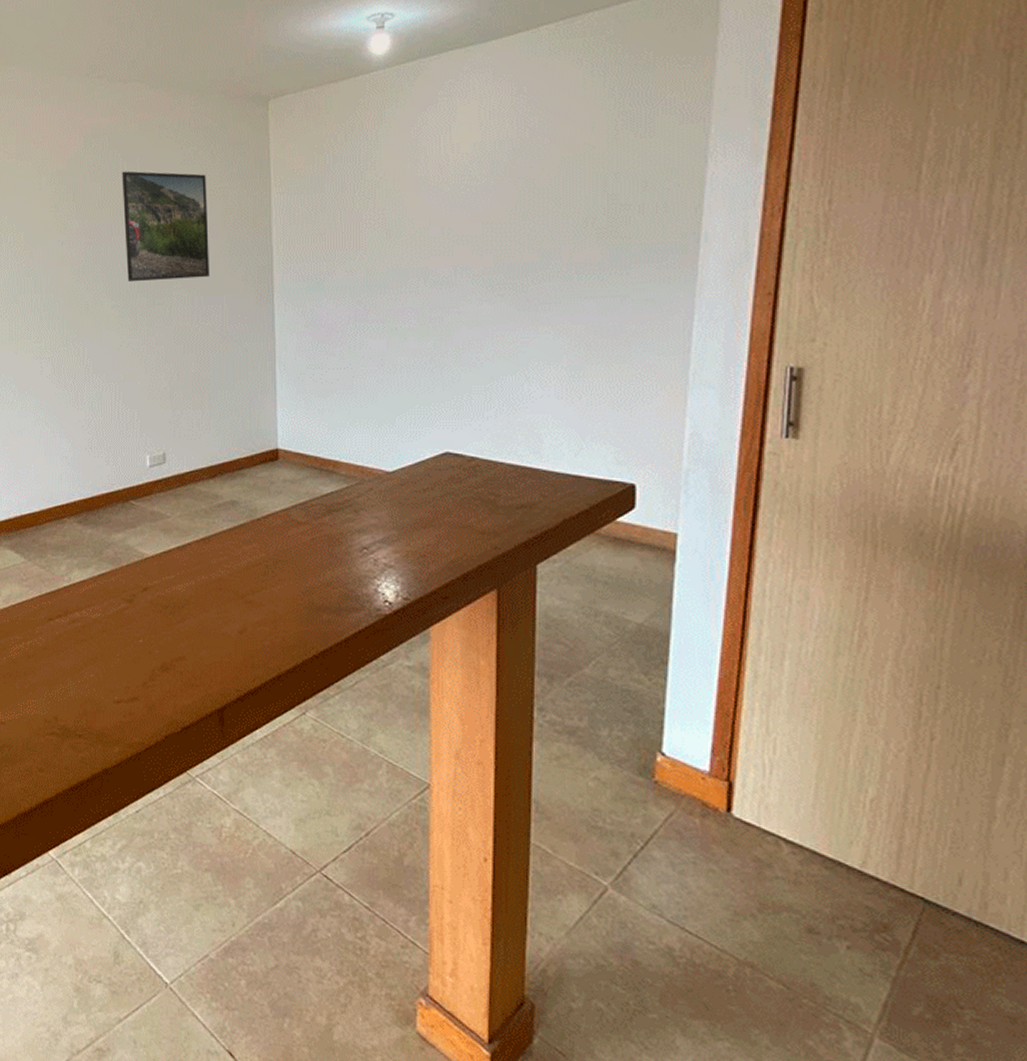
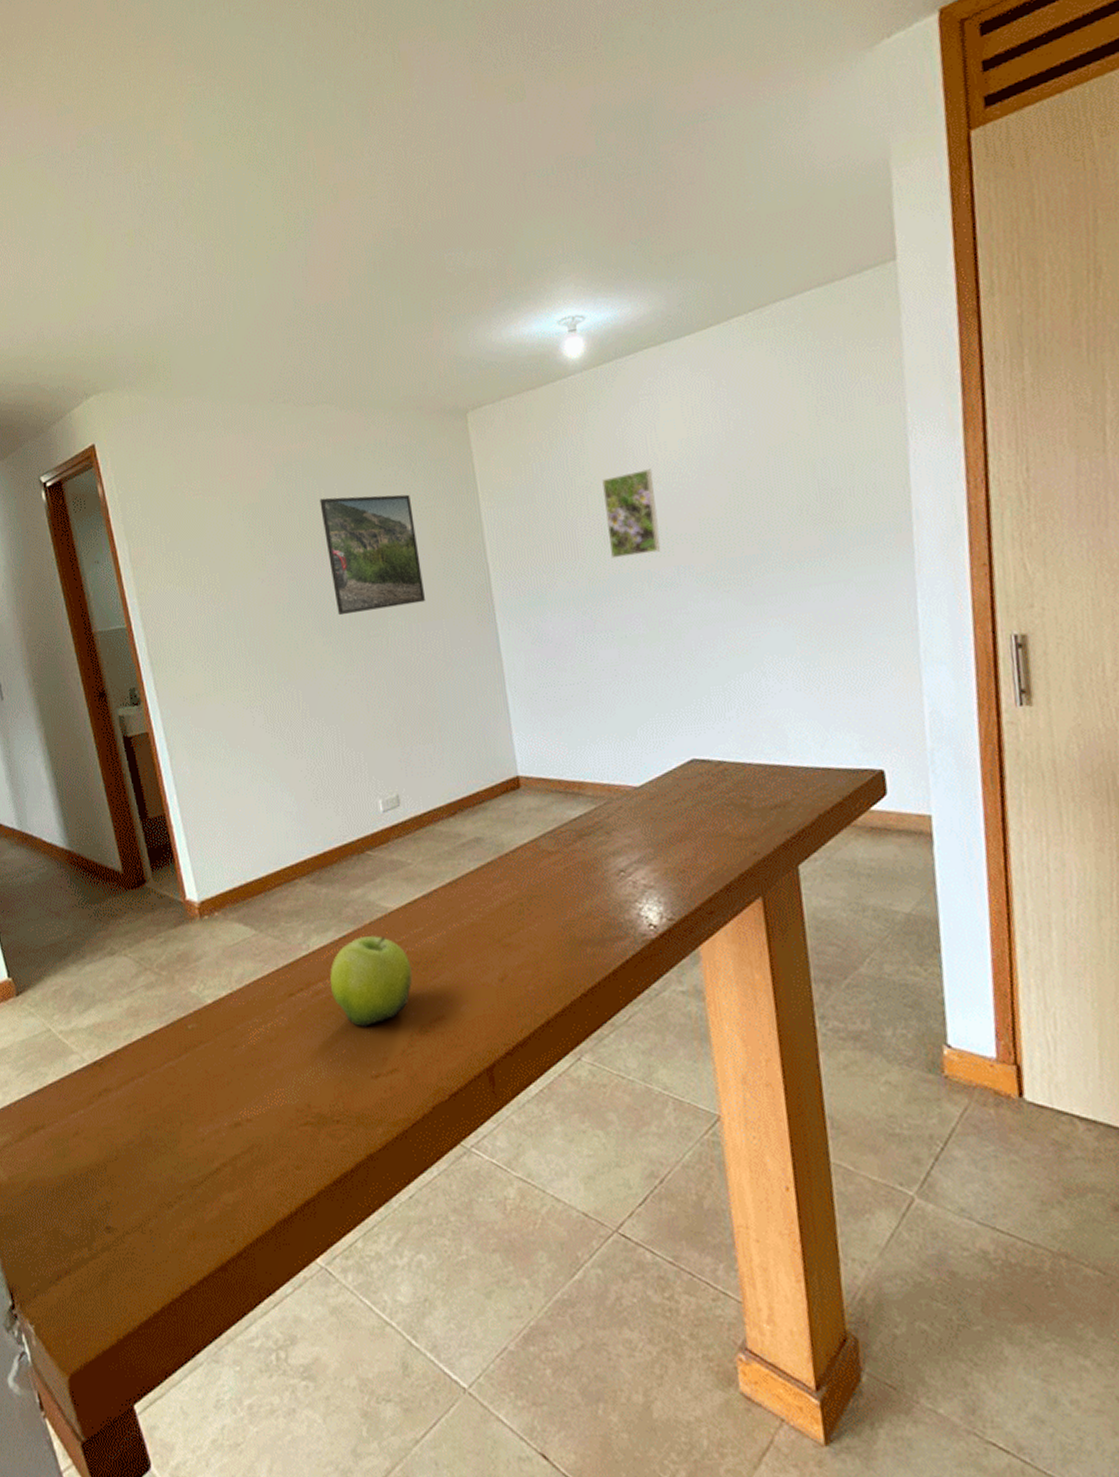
fruit: none [85,576,160,657] -> present [329,935,413,1027]
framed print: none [391,169,442,253] -> present [602,469,661,559]

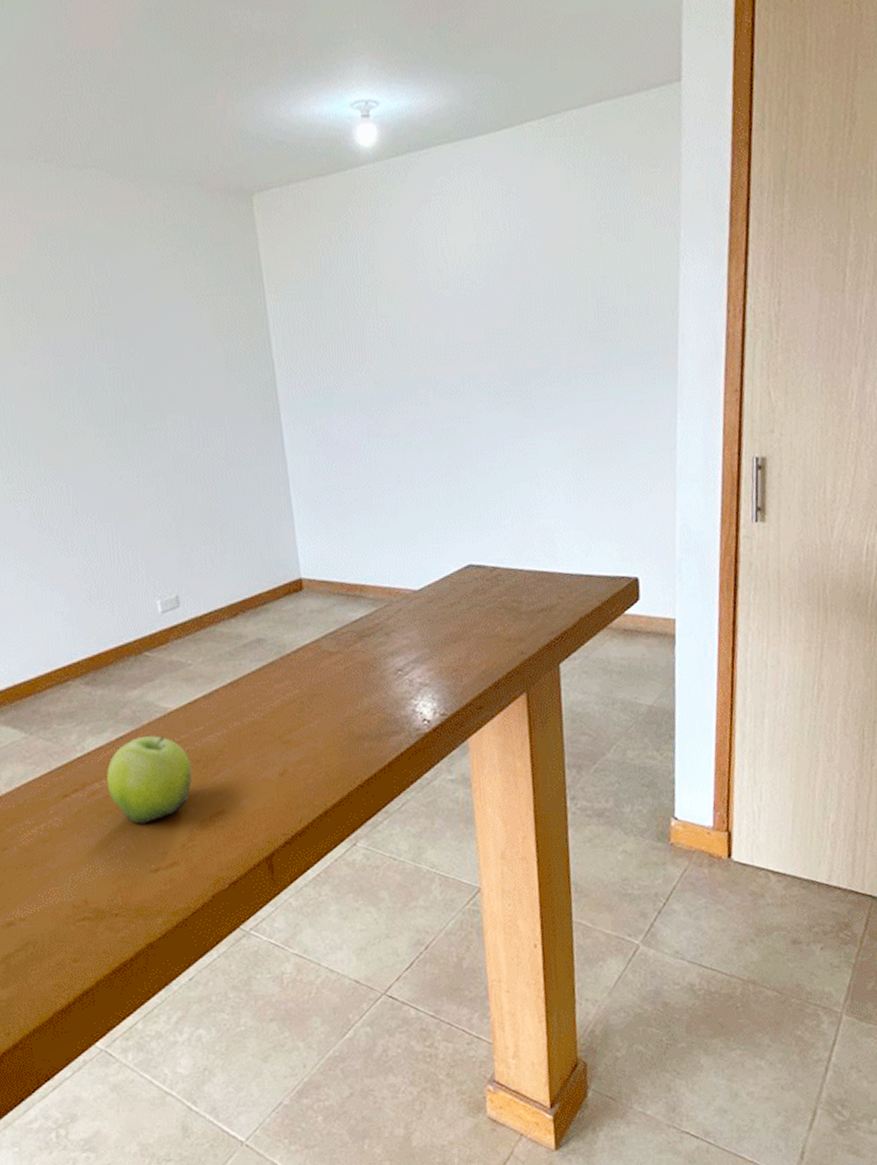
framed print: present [319,494,425,616] -> none [89,275,206,407]
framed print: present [602,469,661,559] -> none [391,273,447,363]

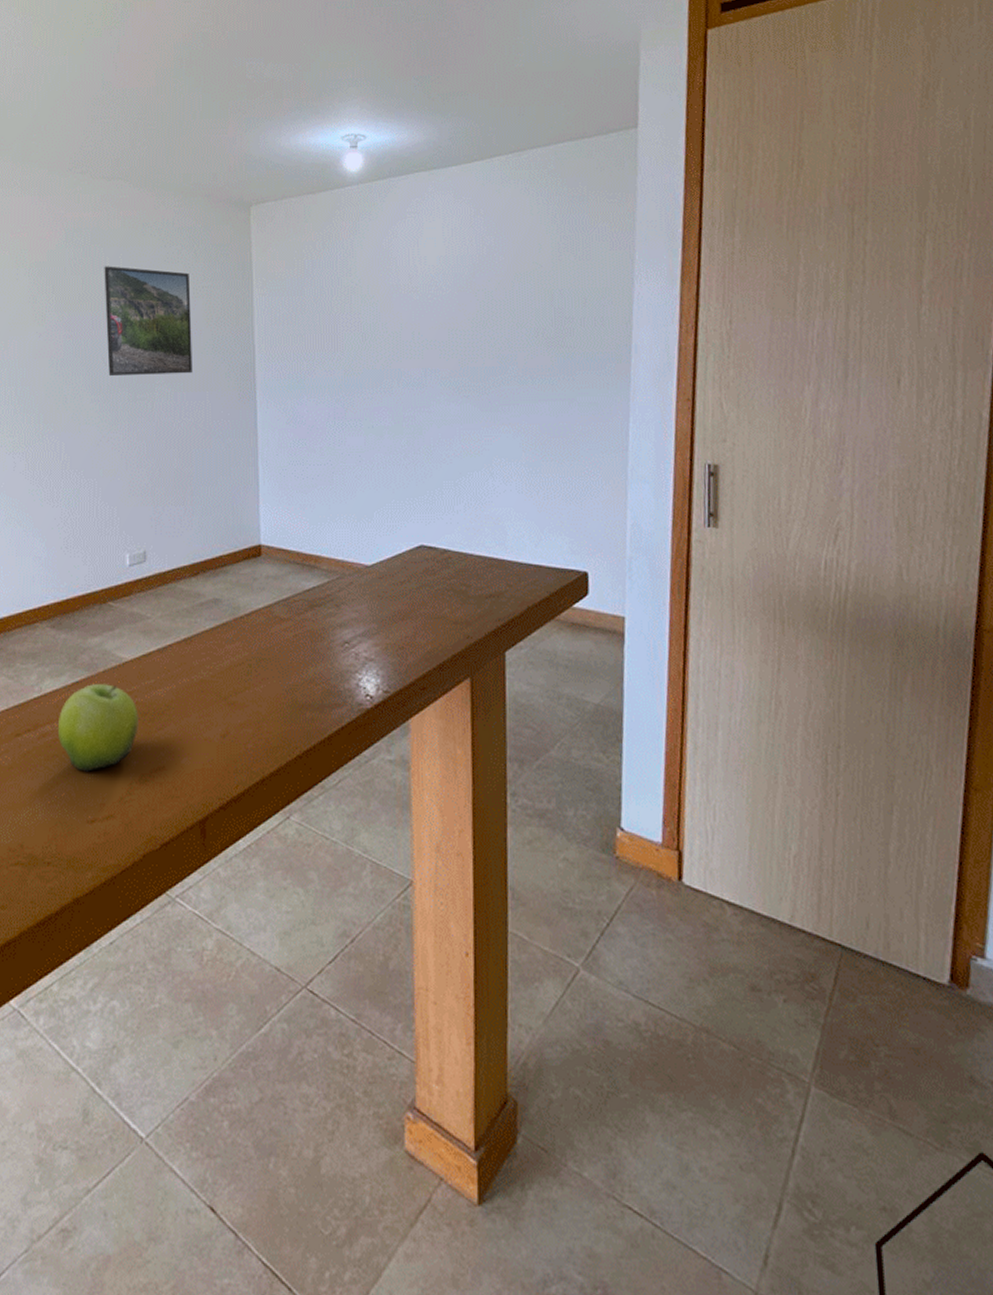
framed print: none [89,275,206,407] -> present [104,266,192,377]

